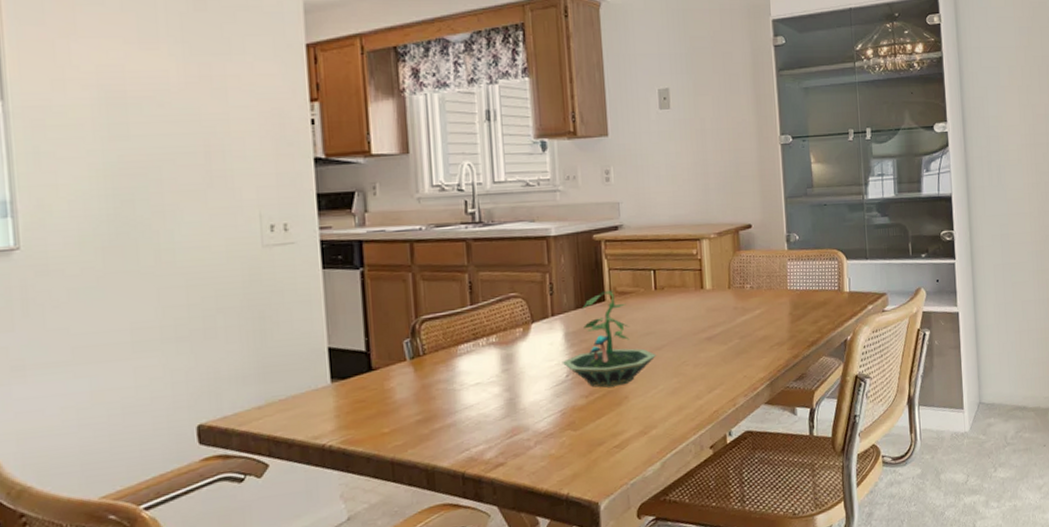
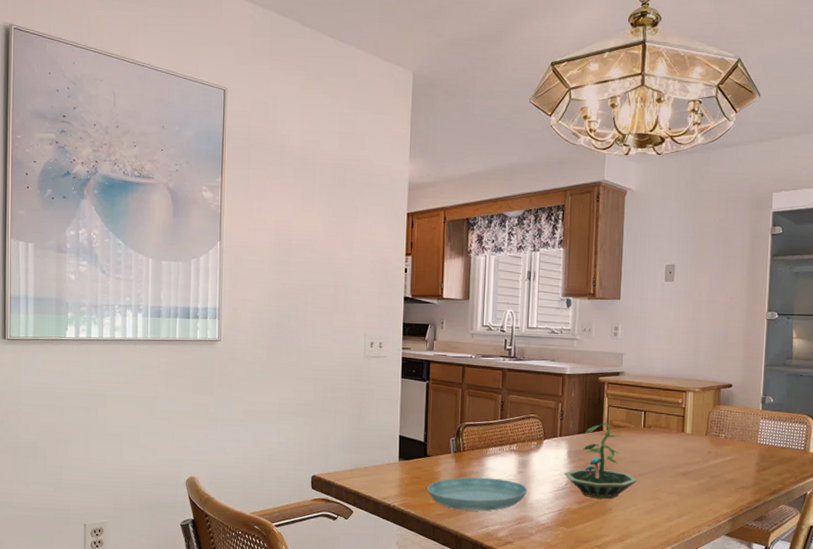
saucer: none [378,383,518,435] -> present [427,477,528,511]

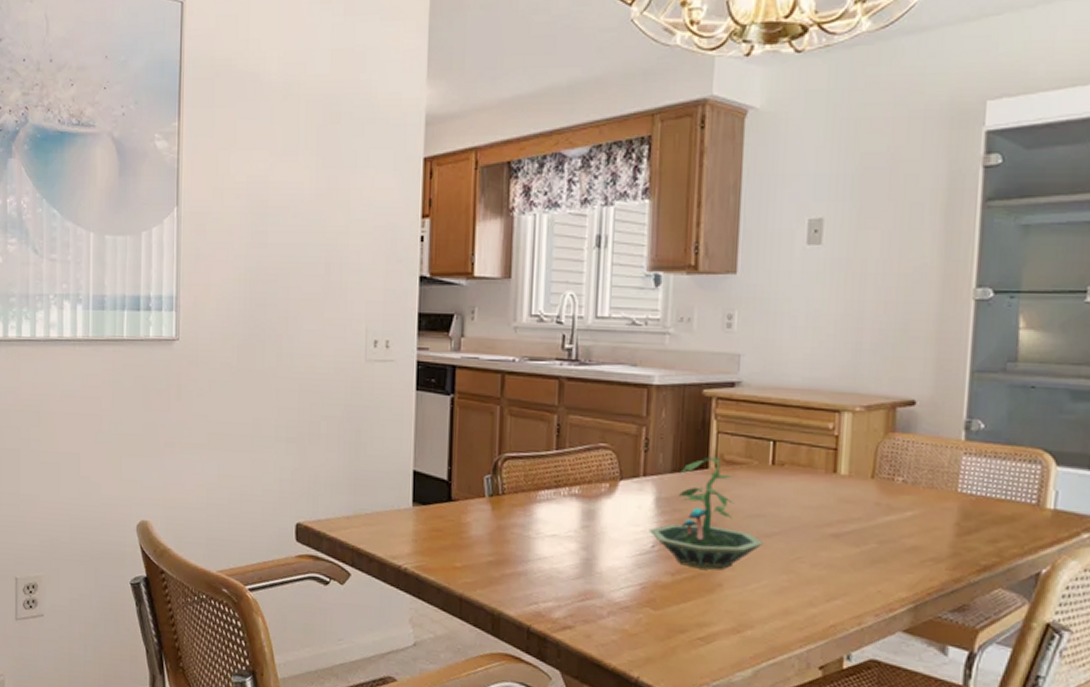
saucer: present [427,477,528,511] -> none [452,531,596,581]

